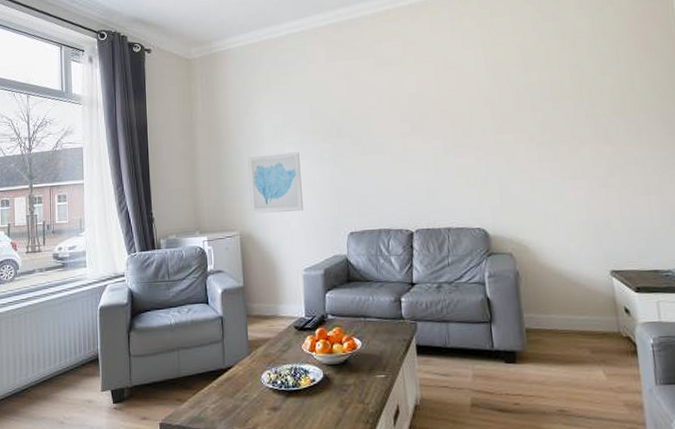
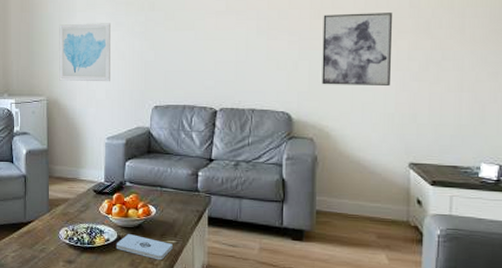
notepad: none [322,372,383,399] -> present [116,234,173,261]
wall art: none [505,123,579,198] -> present [322,13,392,86]

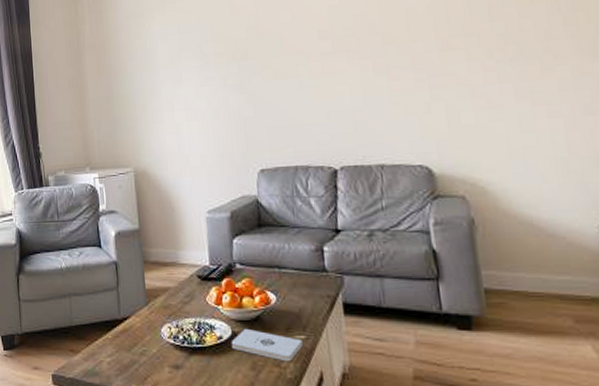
wall art: present [59,23,110,82] -> none [141,78,205,148]
wall art: present [322,13,392,86] -> none [454,34,556,129]

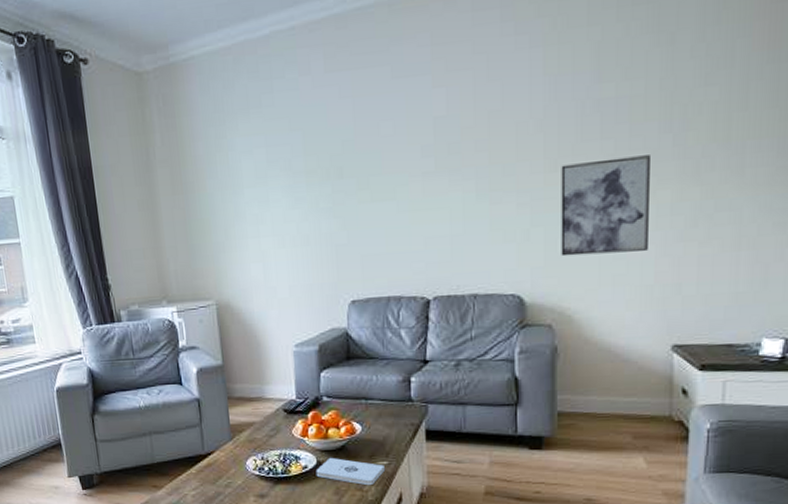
wall art: none [454,34,556,129] -> present [561,155,650,257]

